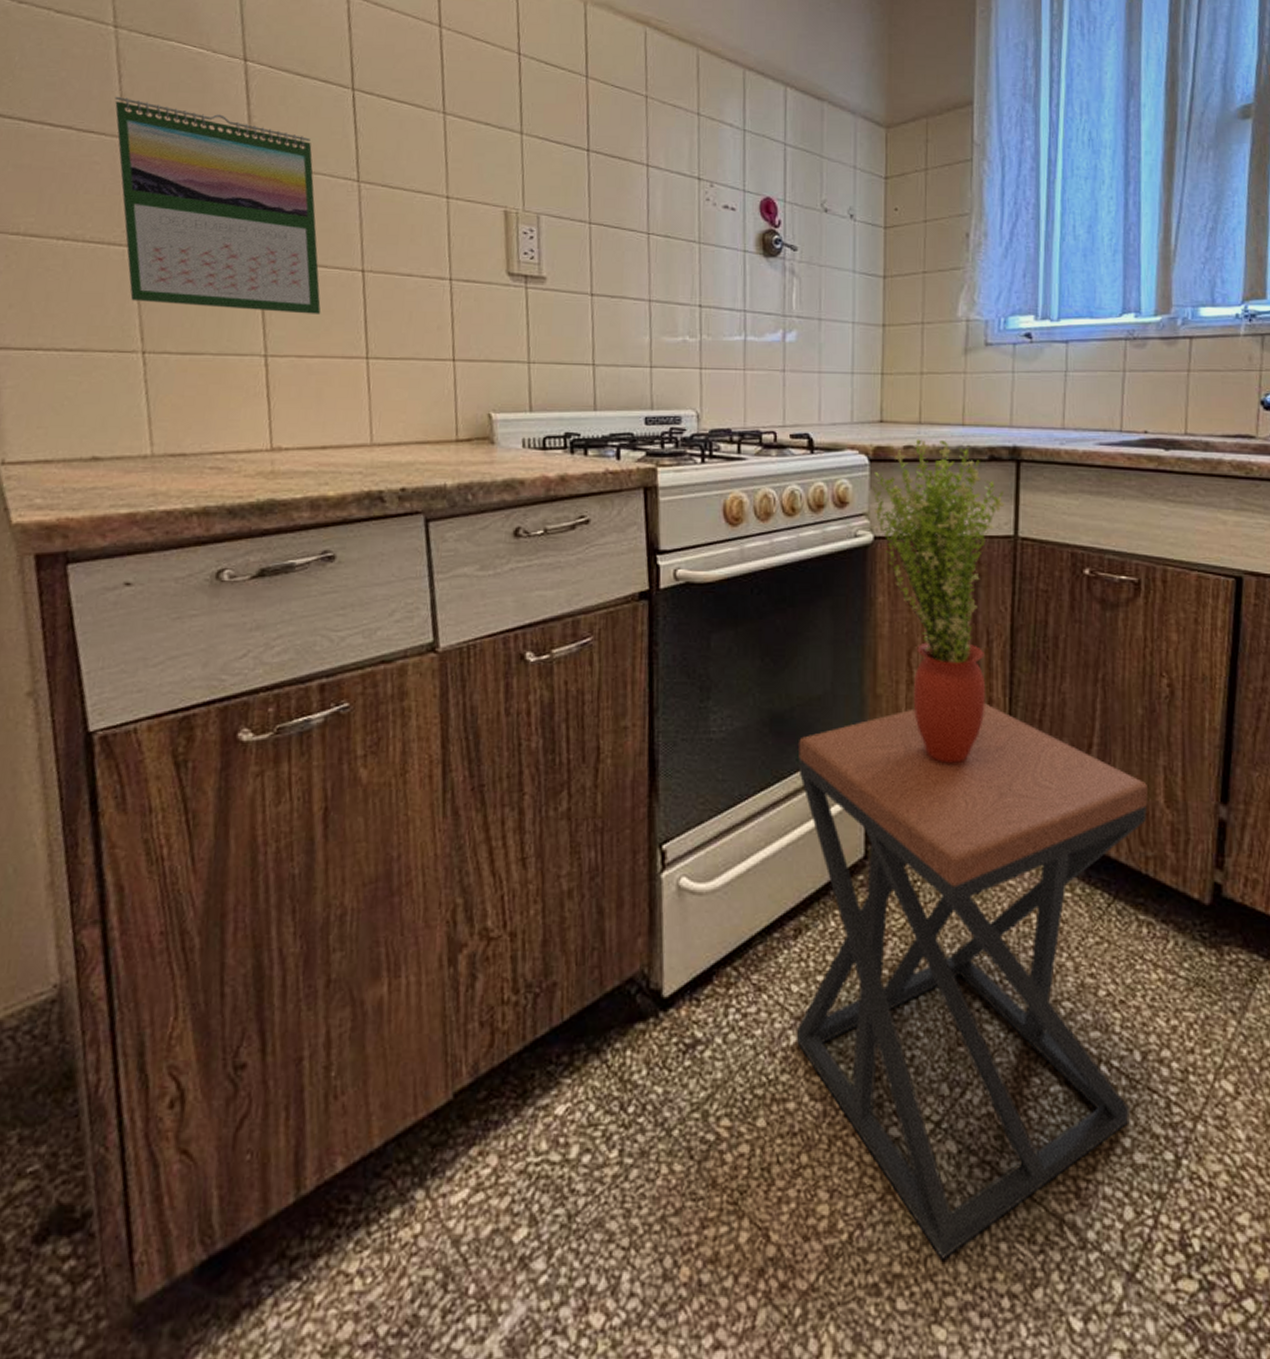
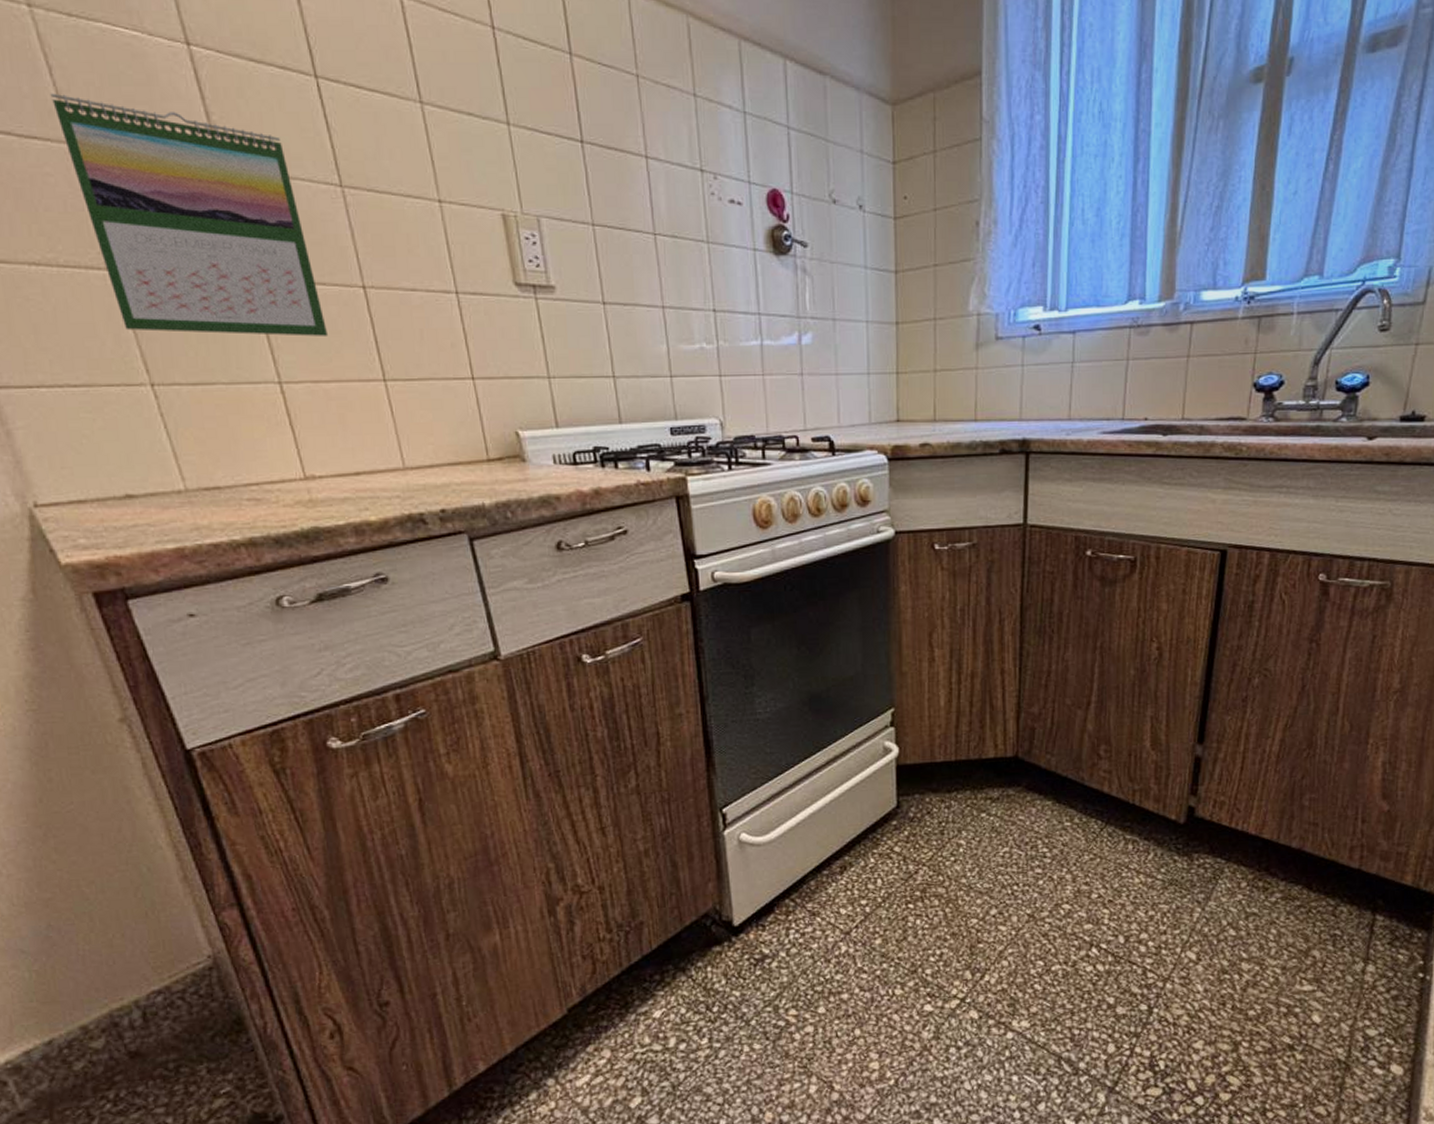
stool: present [797,703,1148,1259] -> none [836,674,1136,1091]
potted plant: present [873,439,1005,763] -> none [892,436,1015,726]

